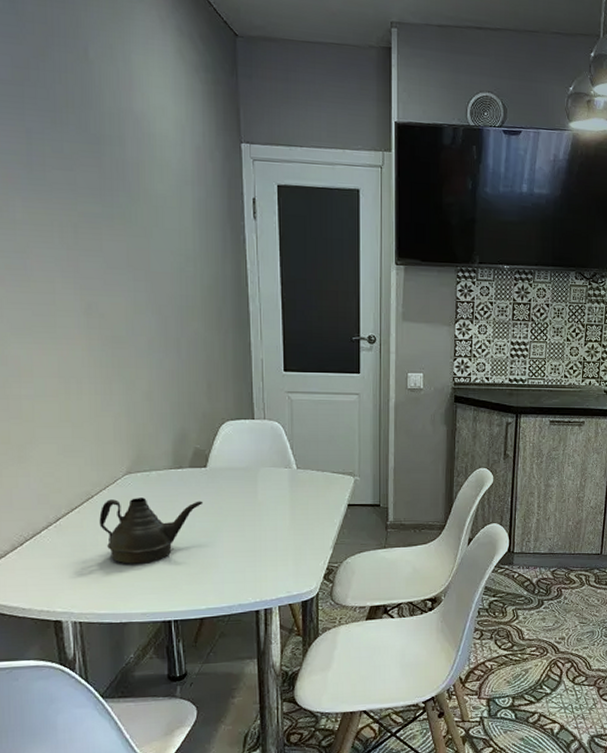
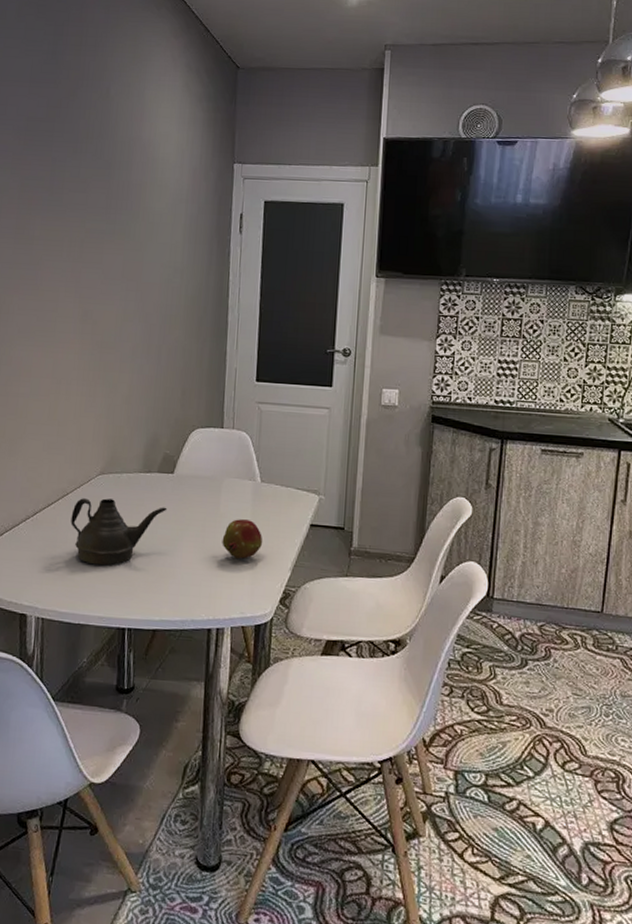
fruit: none [263,505,304,543] -> present [222,519,263,559]

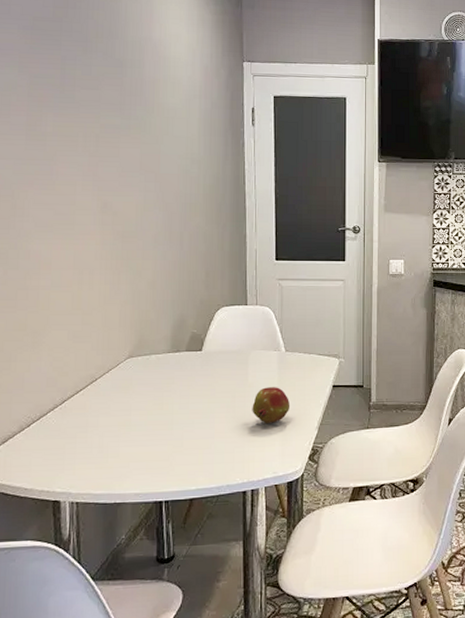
teapot: present [71,498,167,566] -> none [101,380,198,445]

